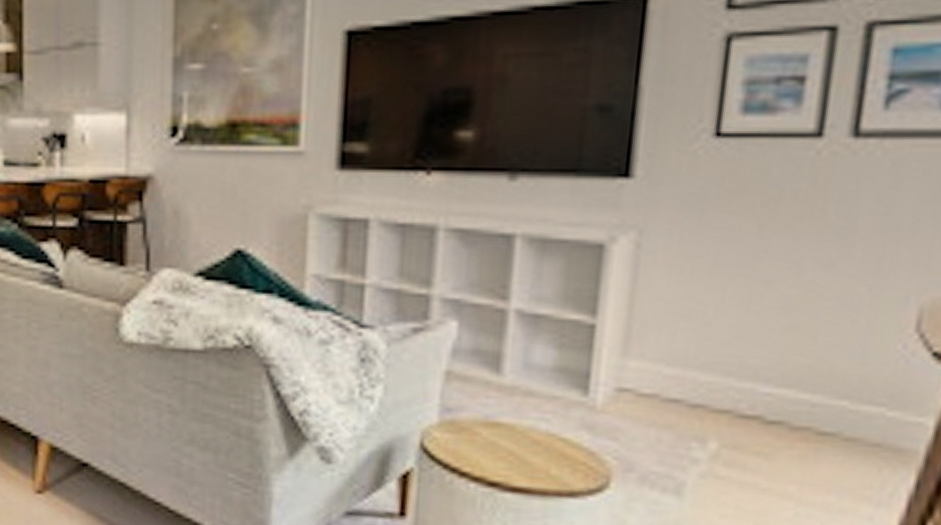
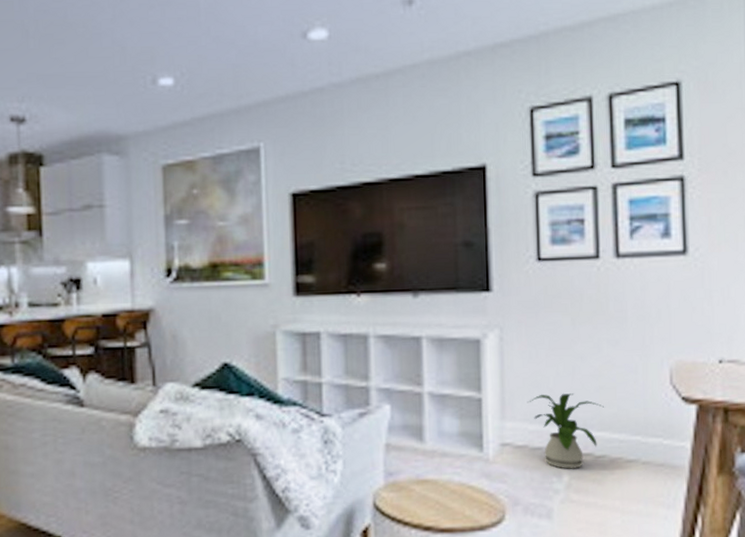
house plant: none [666,327,793,435] -> present [527,393,604,469]

